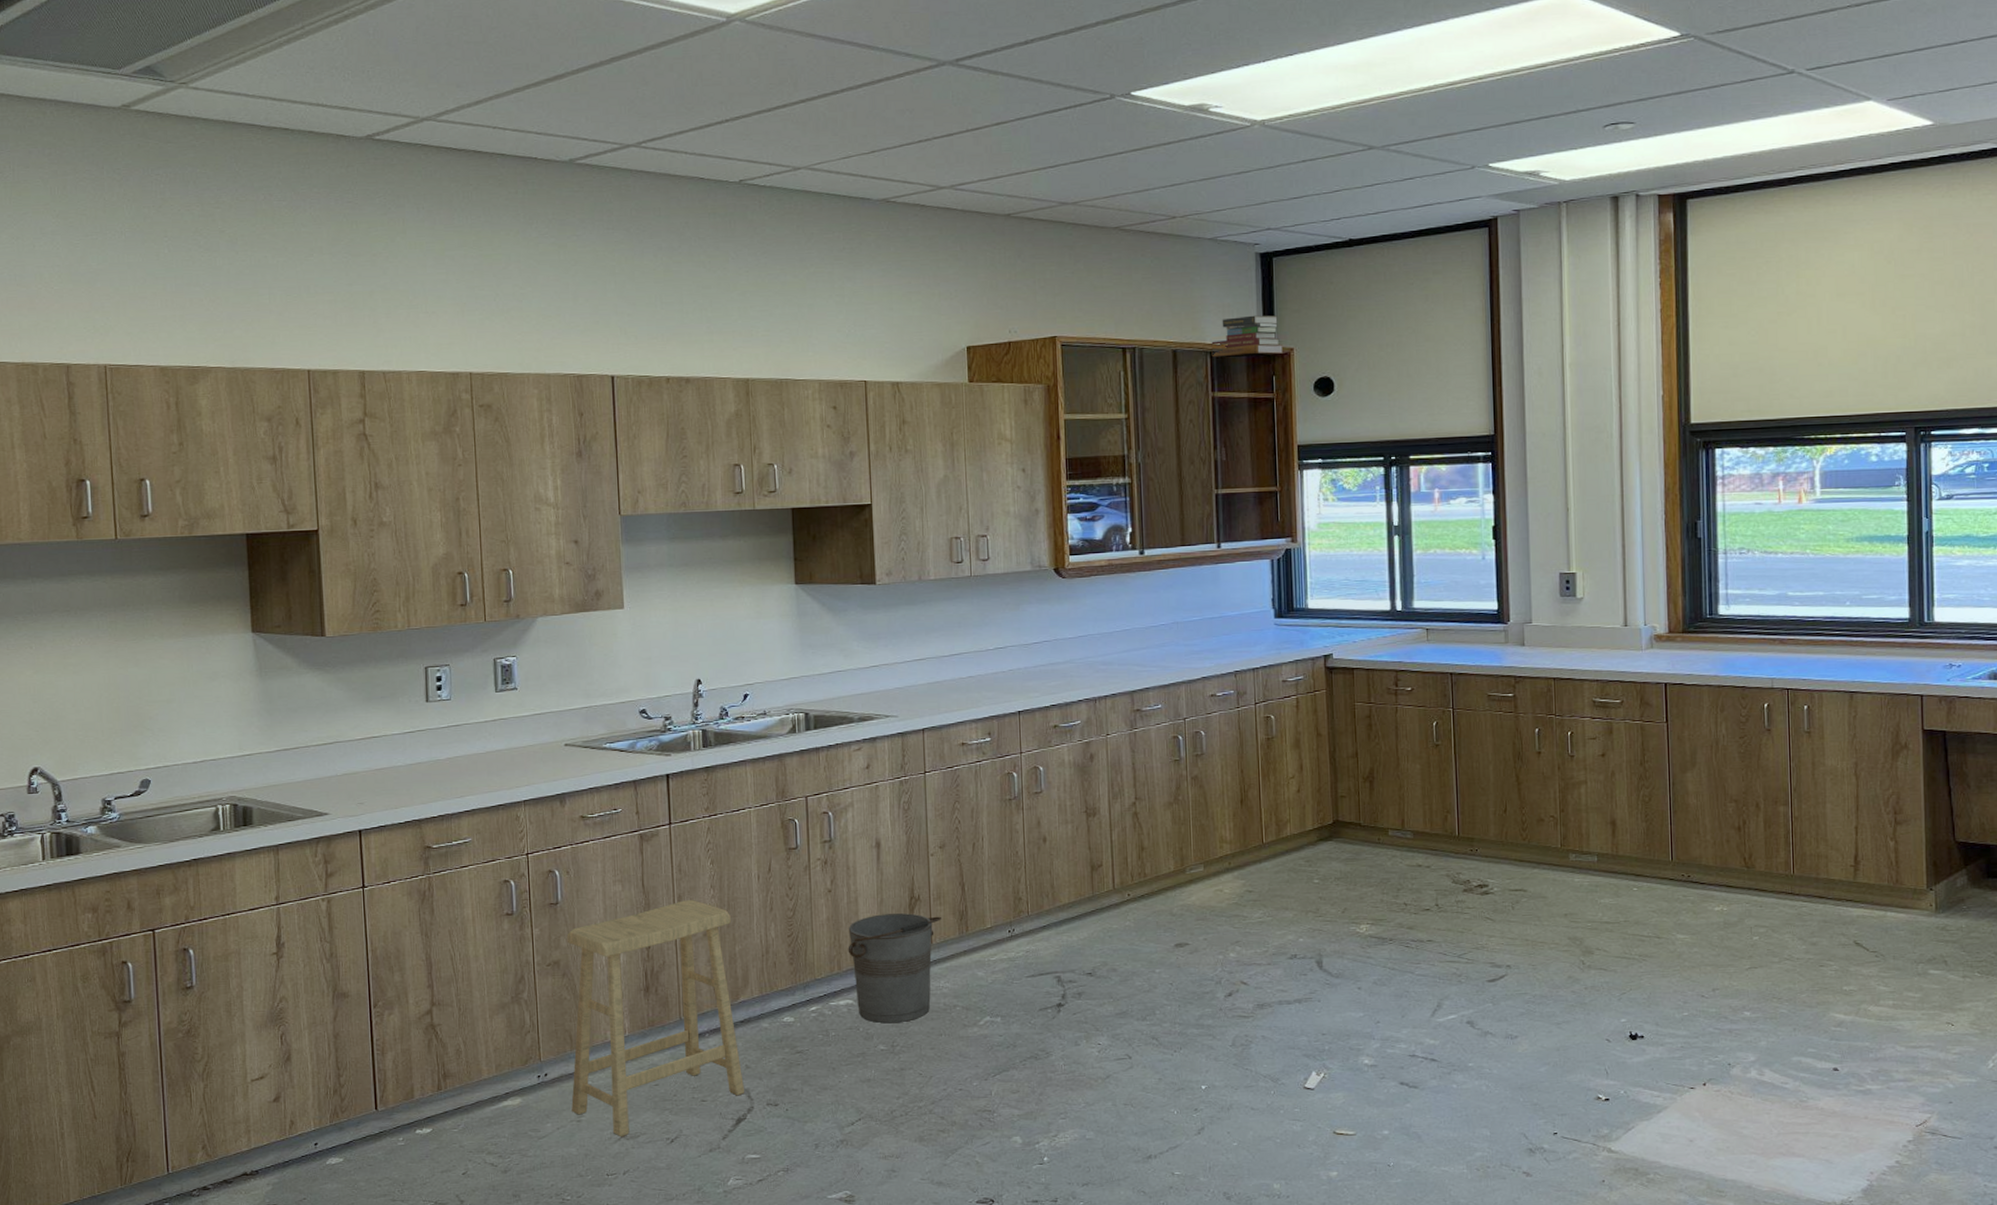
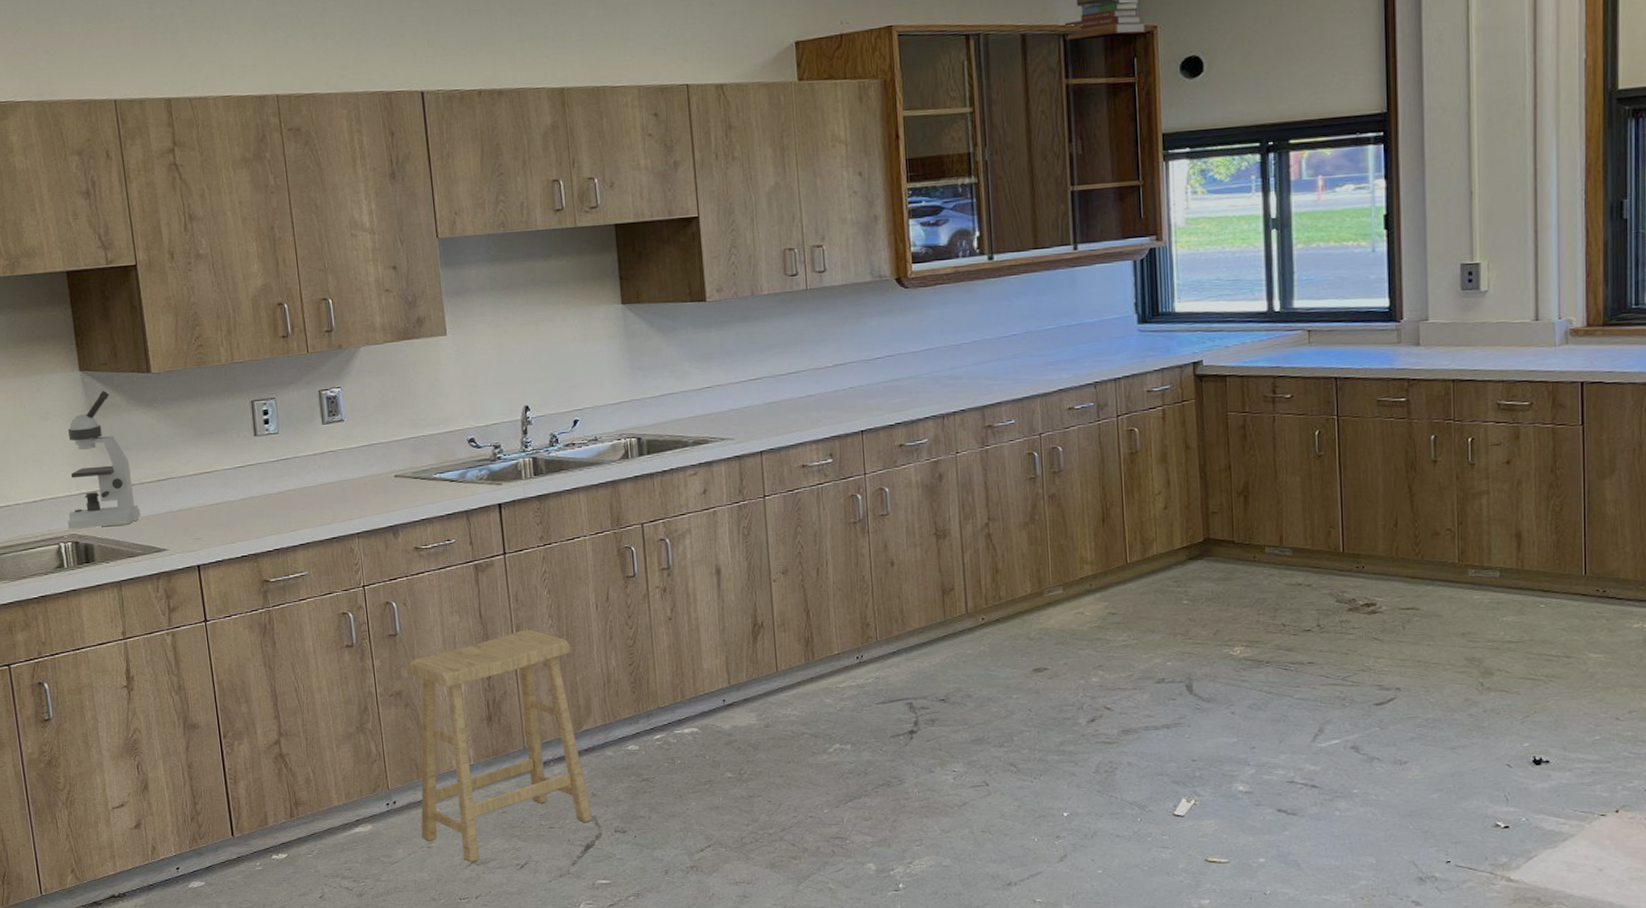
microscope: none [227,653,305,791] -> present [67,391,141,529]
bucket: present [848,913,941,1024] -> none [690,640,786,751]

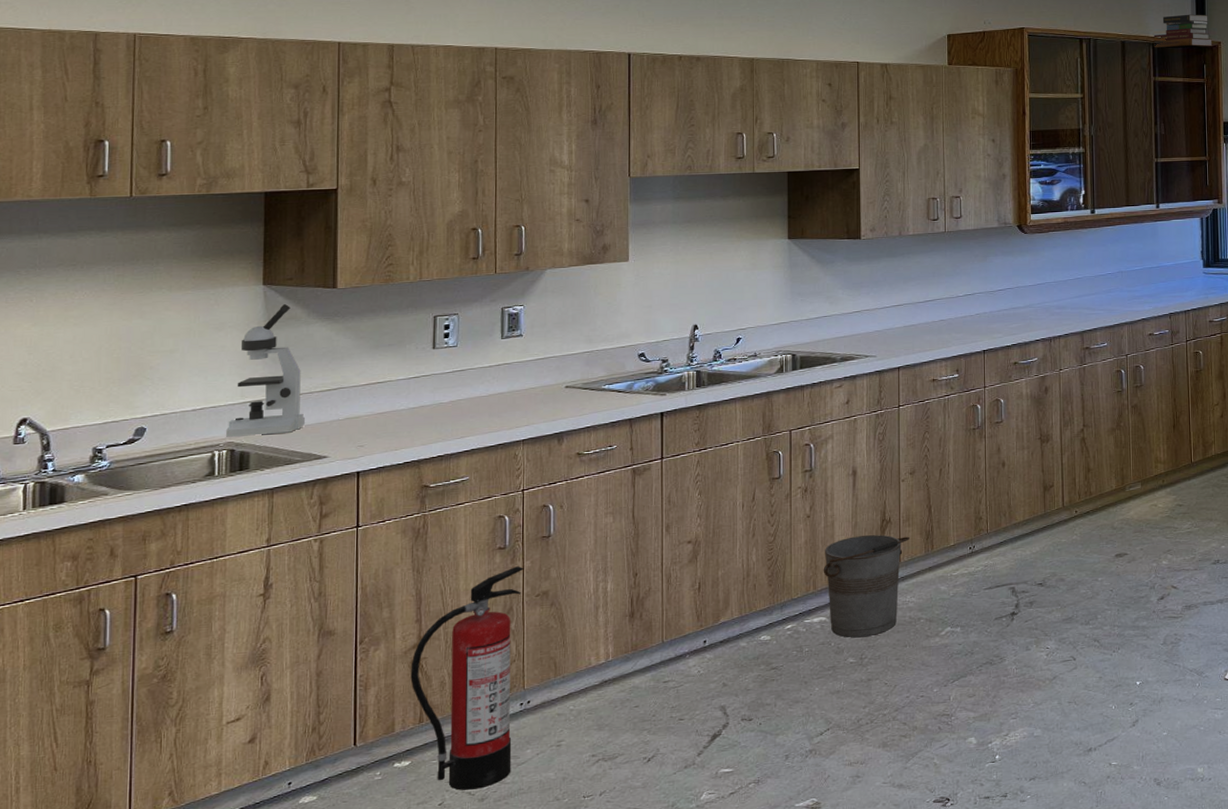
fire extinguisher: none [275,665,385,885] -> present [410,566,524,790]
stool: present [407,630,593,863] -> none [552,529,722,760]
bucket: none [690,640,786,751] -> present [823,534,910,638]

